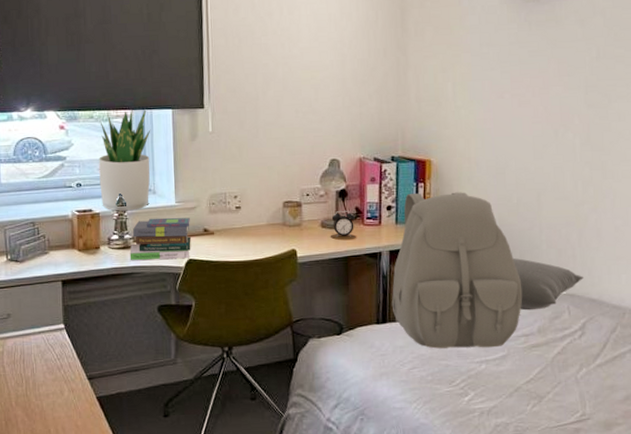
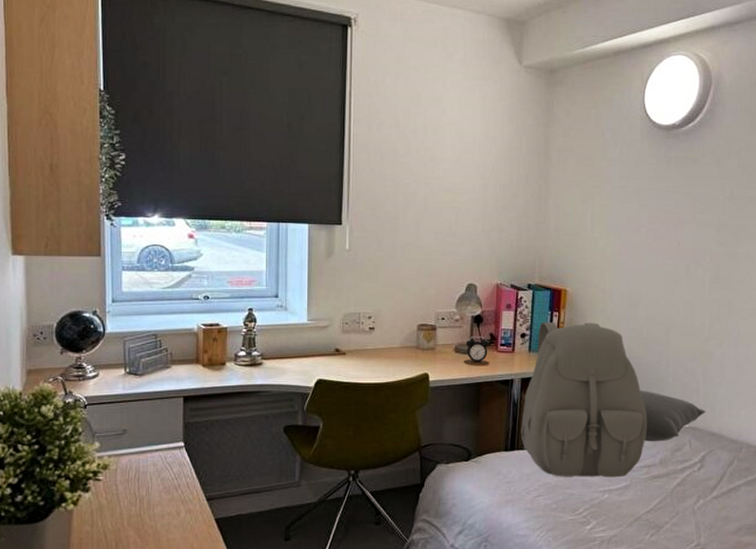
planter: present [99,109,151,211] -> none [229,221,286,327]
books: present [129,217,191,260] -> none [257,335,322,378]

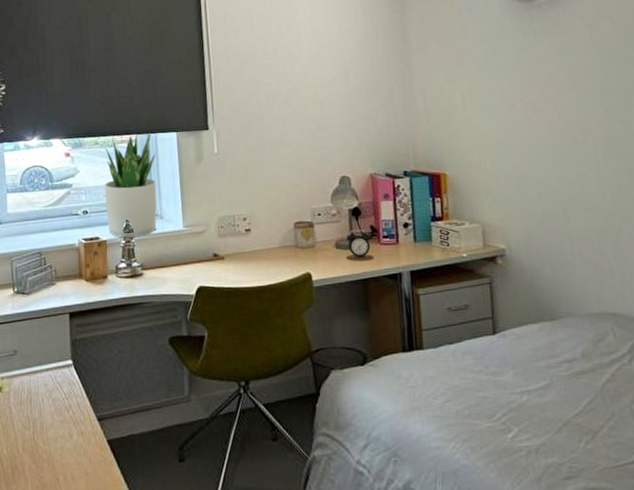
planter: none [229,221,286,327] -> present [105,134,157,238]
backpack: present [520,321,647,478] -> none [416,205,561,379]
pillow: present [640,391,705,442] -> none [544,275,625,333]

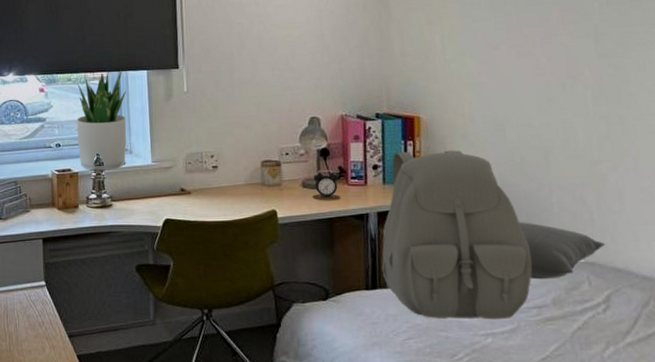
backpack: none [416,205,561,379] -> present [381,150,533,320]
pillow: none [544,275,625,333] -> present [518,222,605,280]

